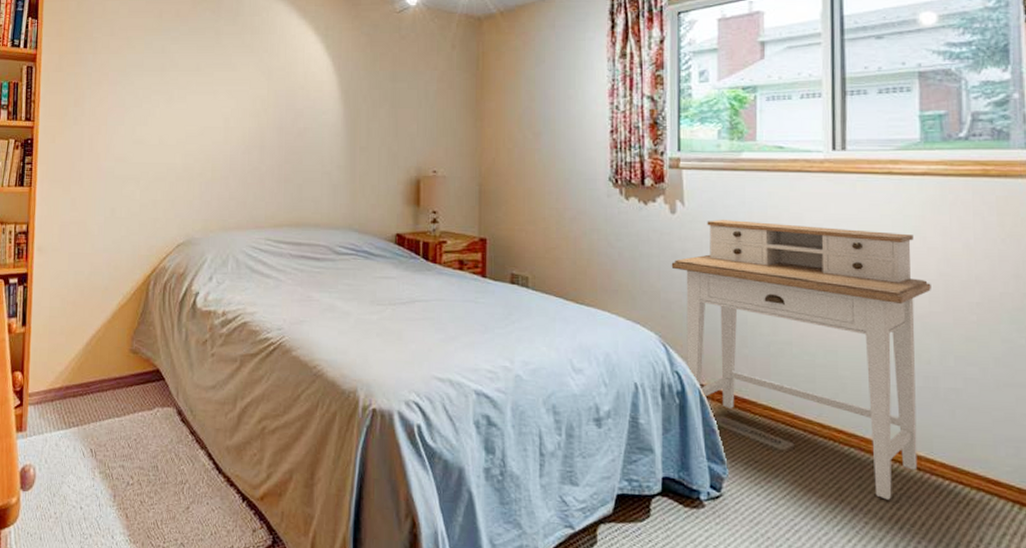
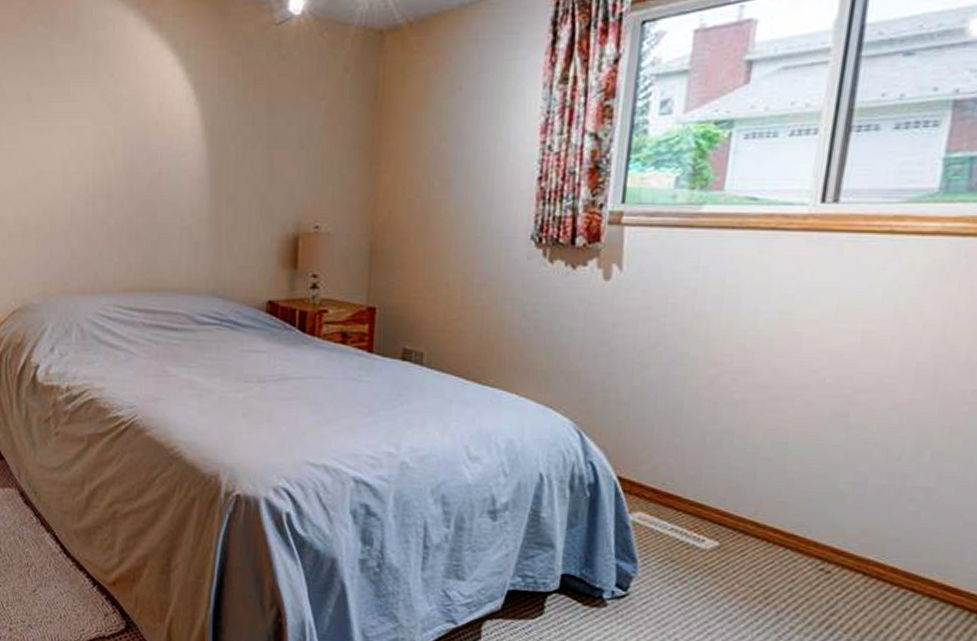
desk: present [671,220,931,500] -> none [597,288,919,605]

